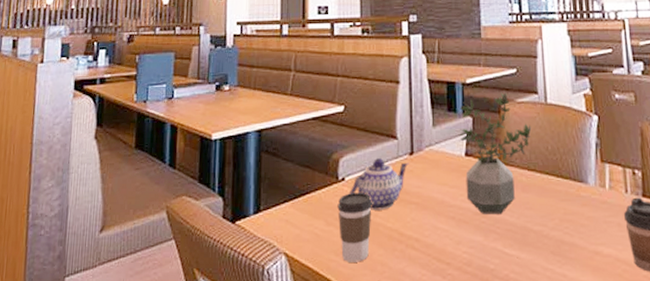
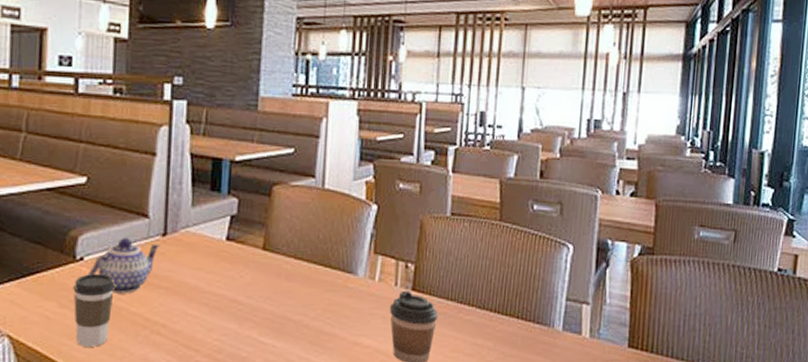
potted plant: present [459,92,532,214] -> none [221,173,304,302]

